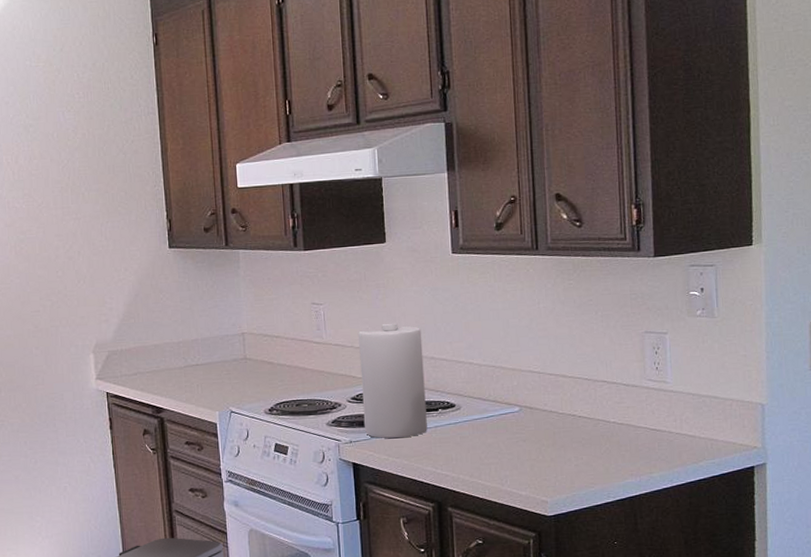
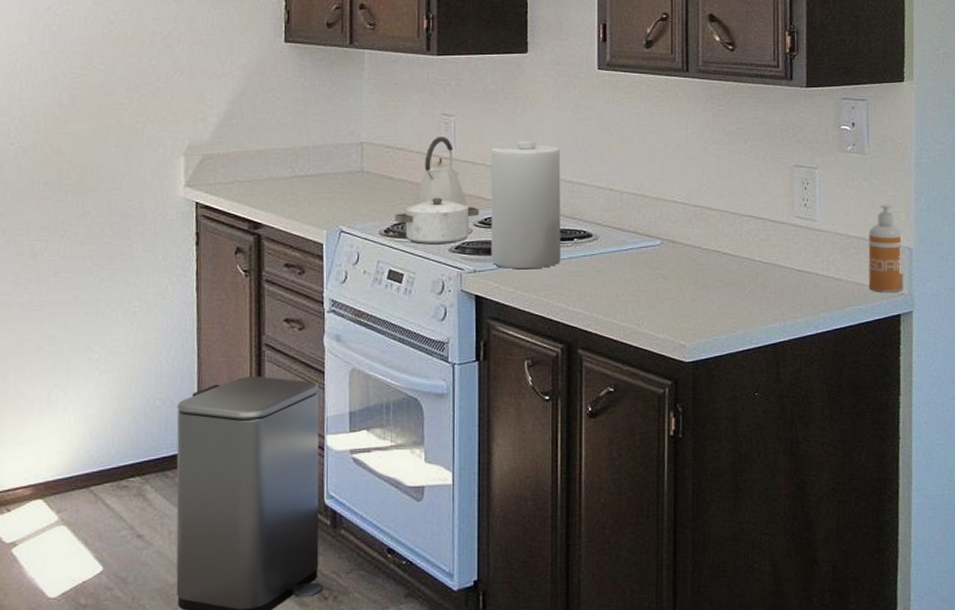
cooking pot: none [276,378,351,421] -> present [394,197,479,245]
kettle: none [292,324,340,387] -> present [413,137,467,206]
soap dispenser: none [720,363,756,447] -> present [868,204,903,293]

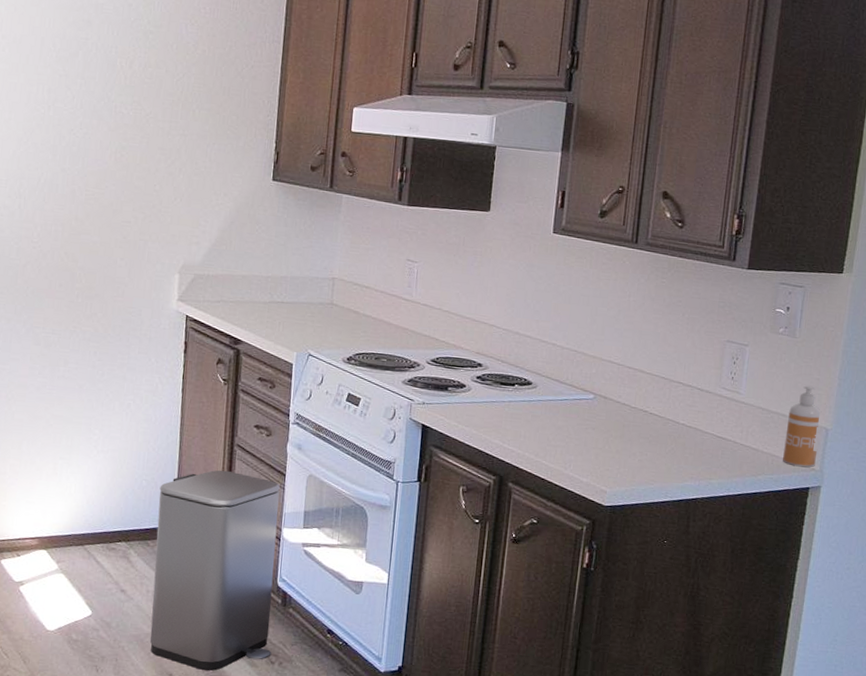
cooking pot: present [394,197,479,245] -> none [357,333,433,377]
kettle: present [413,137,467,206] -> none [374,280,423,345]
paper towel holder: present [491,140,561,270] -> none [439,291,511,408]

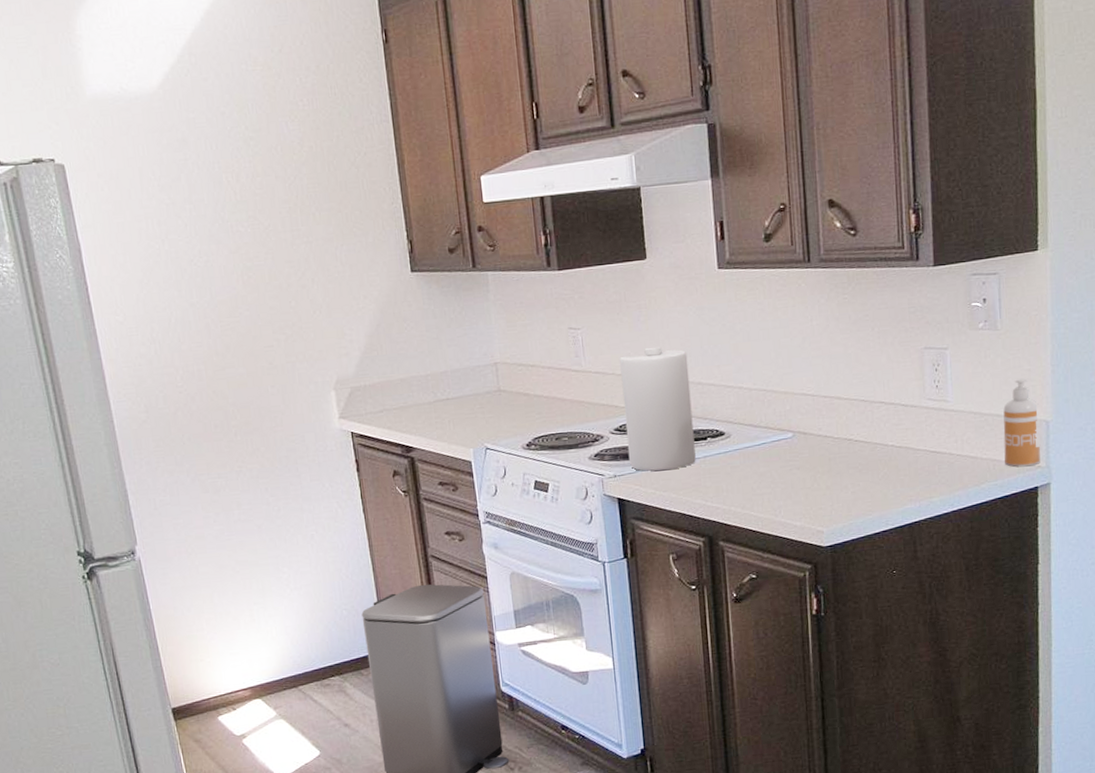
paper towel holder: none [439,291,511,408] -> present [620,346,696,471]

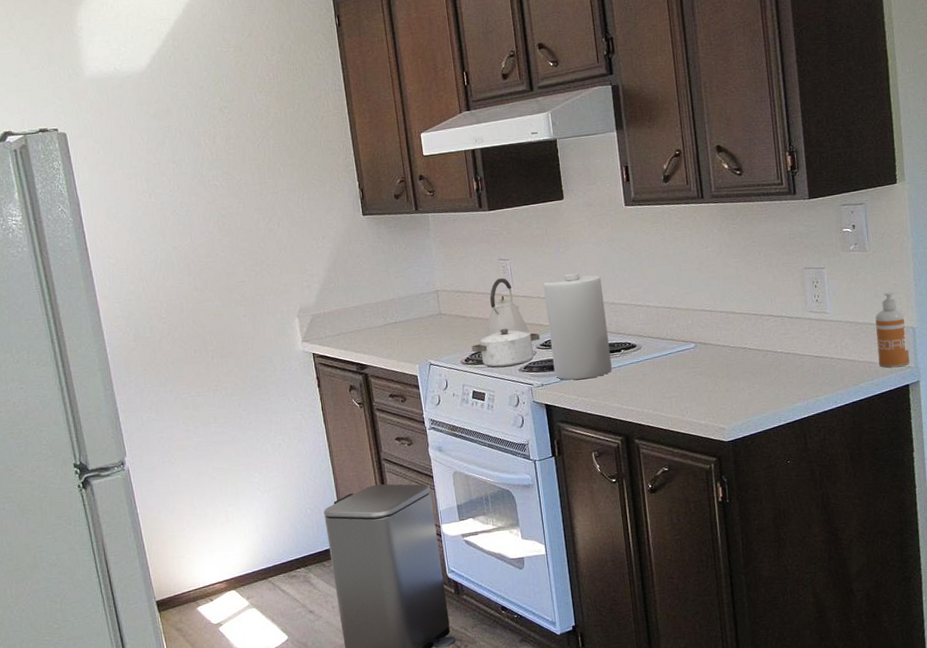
cooking pot: none [534,409,614,455] -> present [471,328,540,369]
kettle: none [550,350,602,420] -> present [485,278,530,338]

